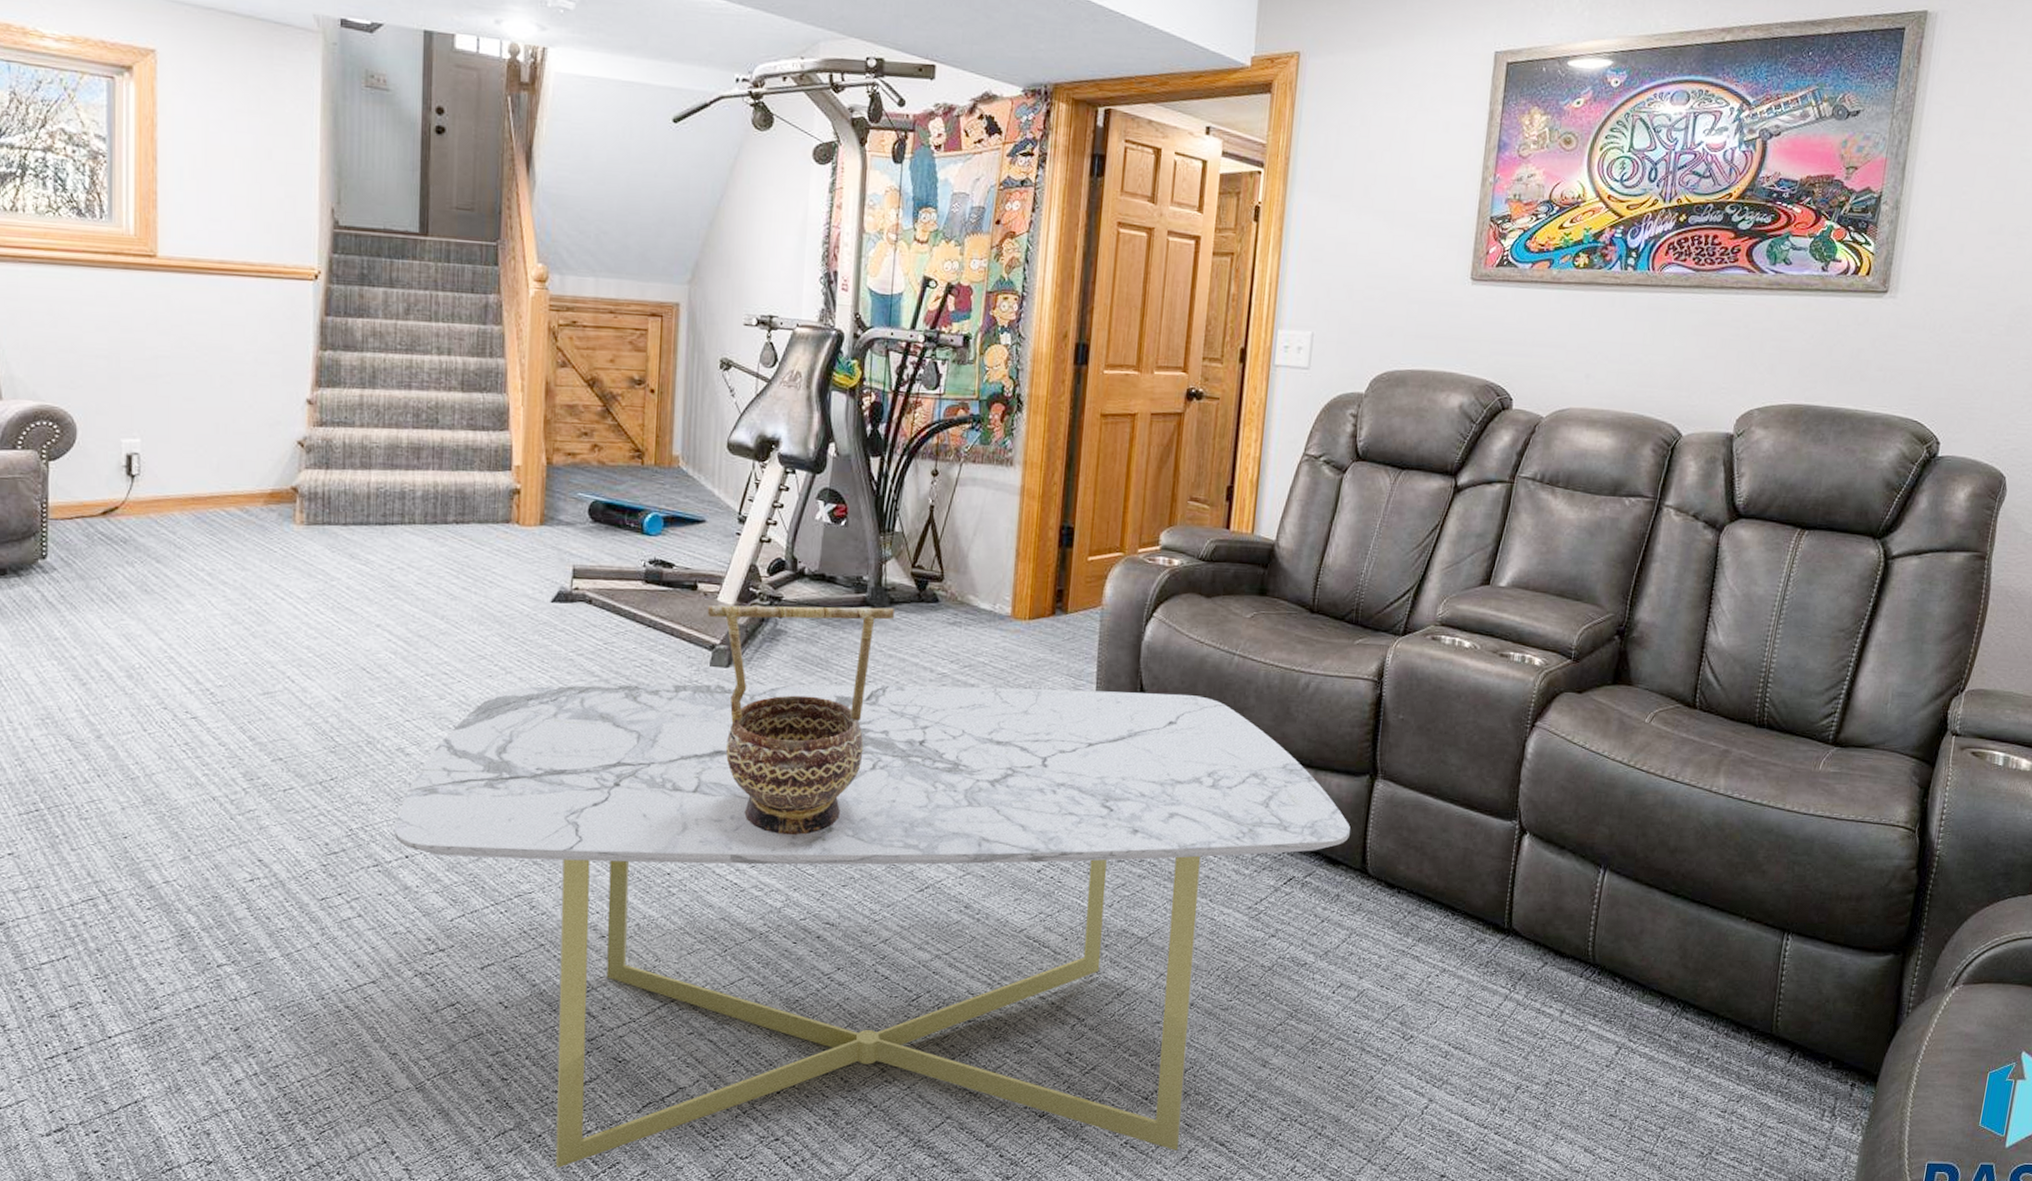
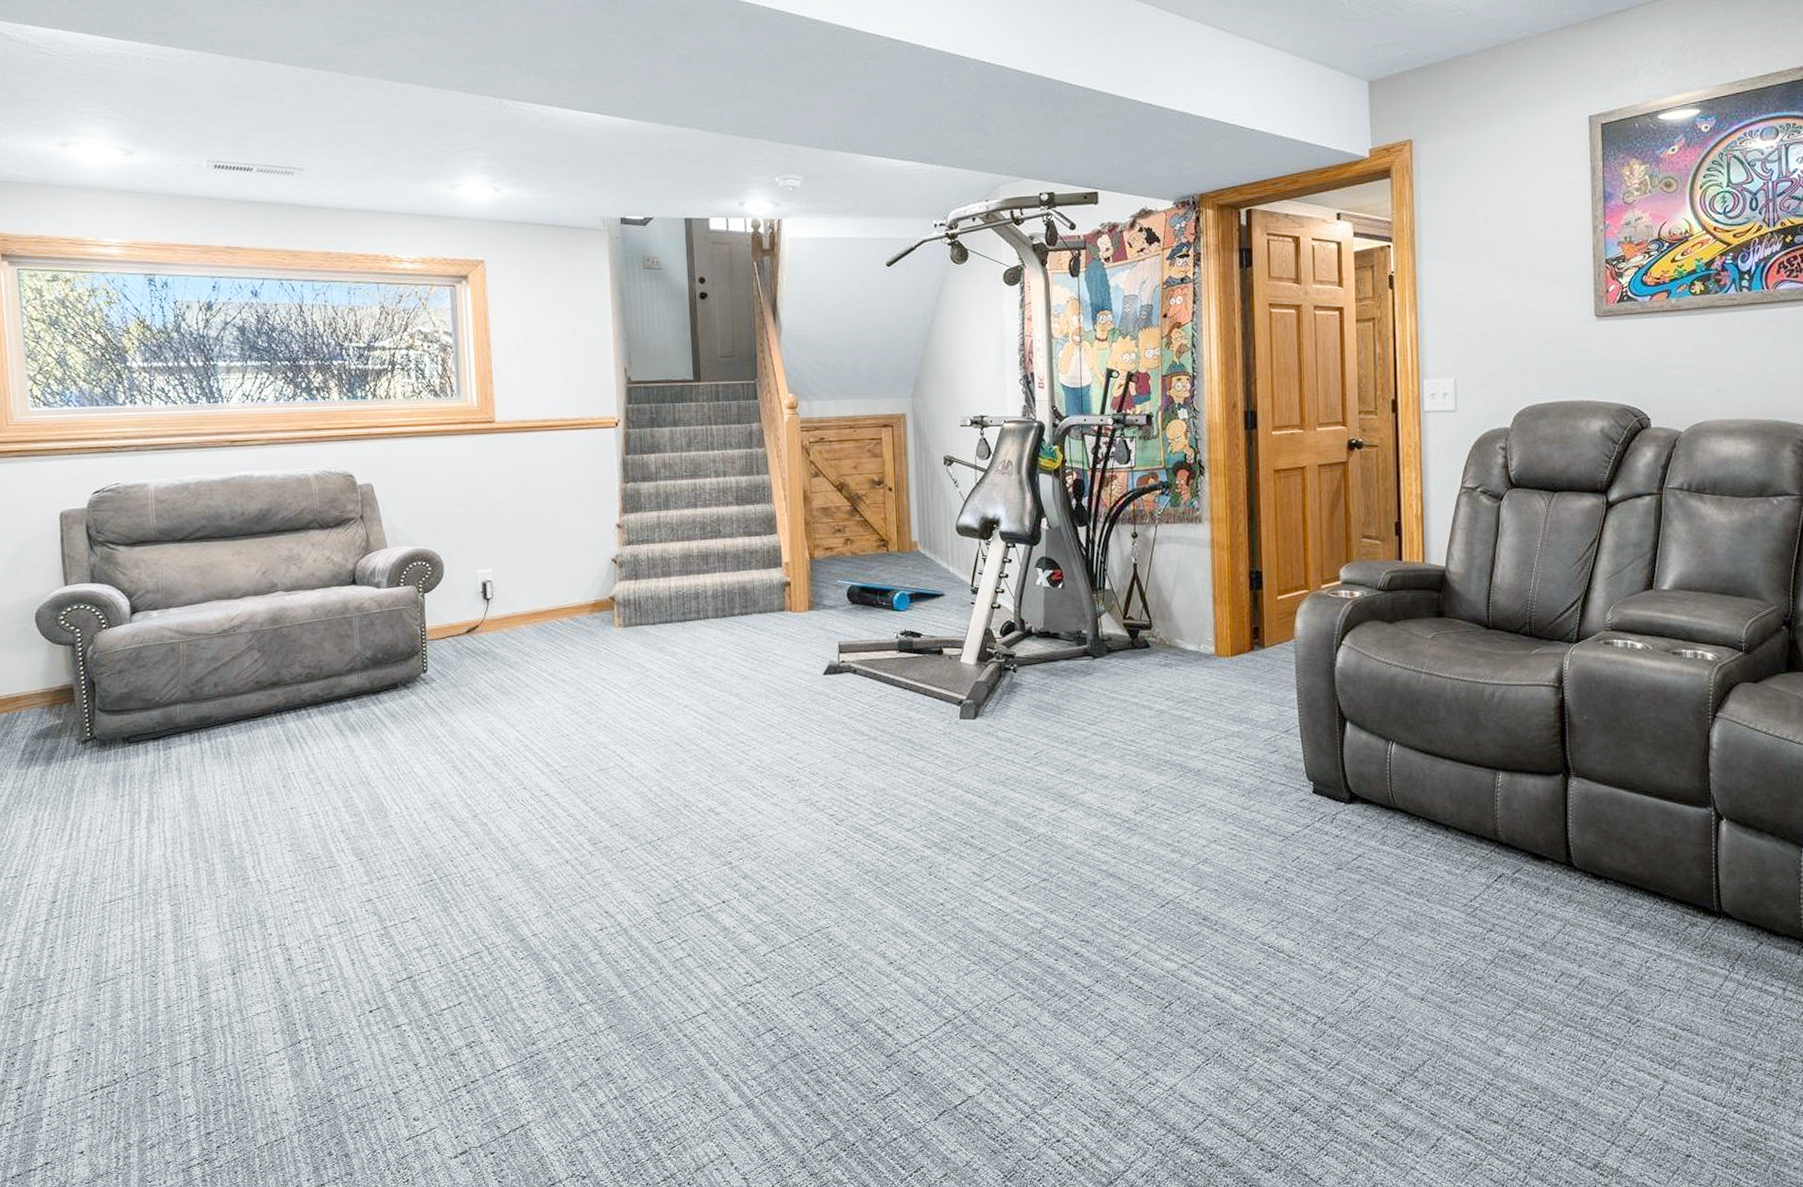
coffee table: present [393,684,1351,1169] -> none [711,712,1552,1174]
decorative bowl: present [708,605,894,836] -> none [954,656,1112,864]

